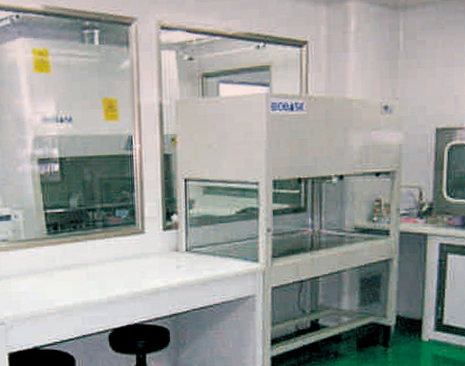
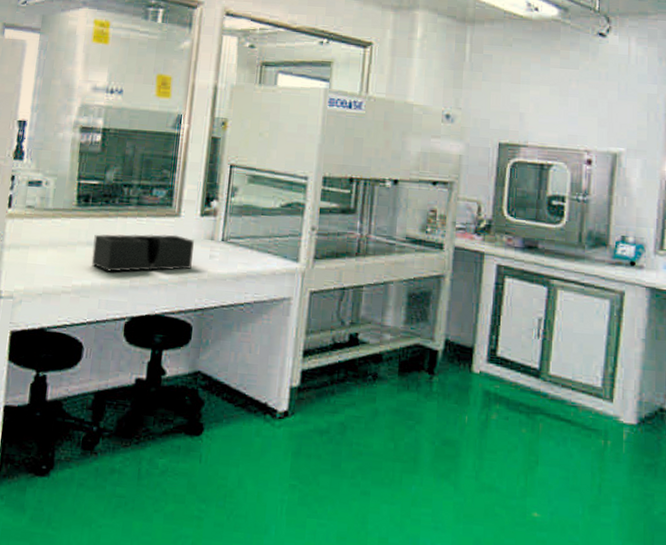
desk organizer: none [68,250,161,291] -> present [91,234,194,272]

